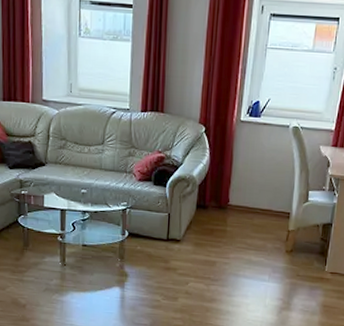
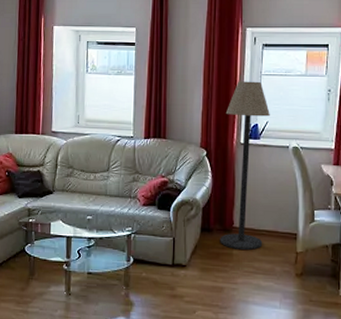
floor lamp: none [214,54,273,227] -> present [220,81,270,250]

